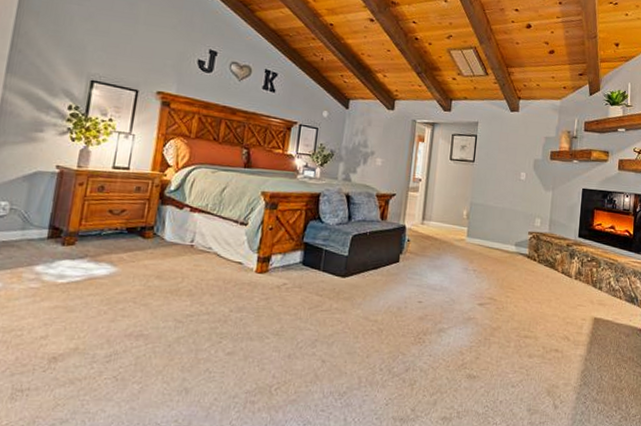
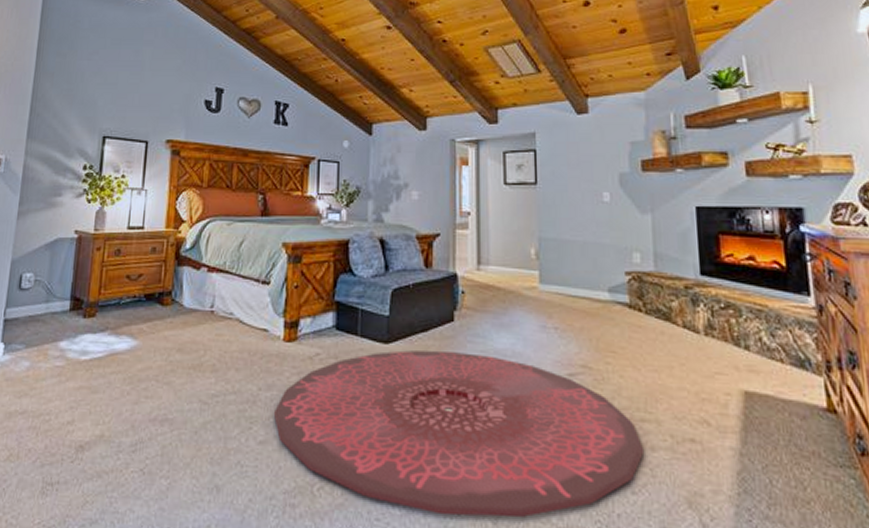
area rug: none [241,283,524,406] -> present [273,350,645,518]

